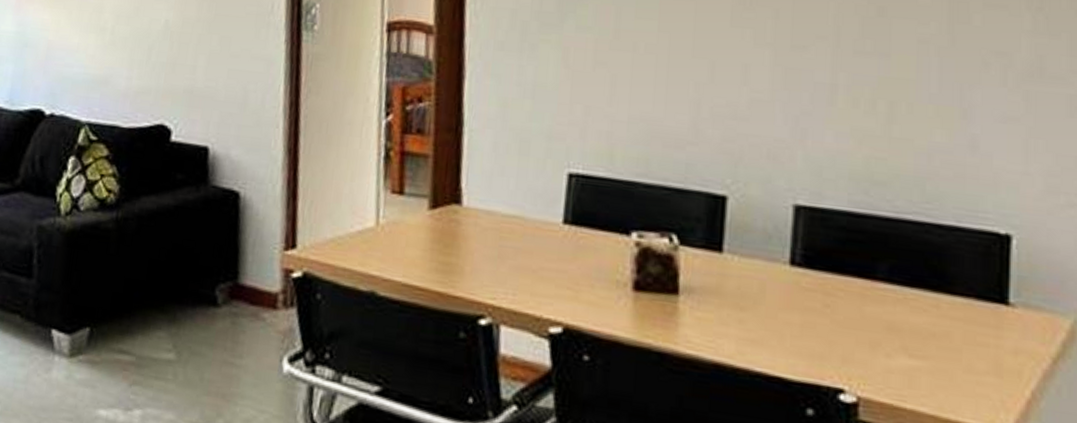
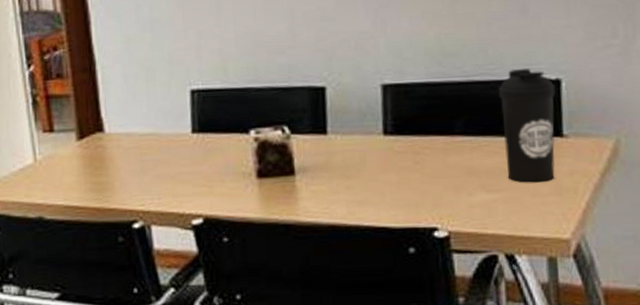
water bottle: none [933,213,1004,357] -> present [498,69,556,183]

